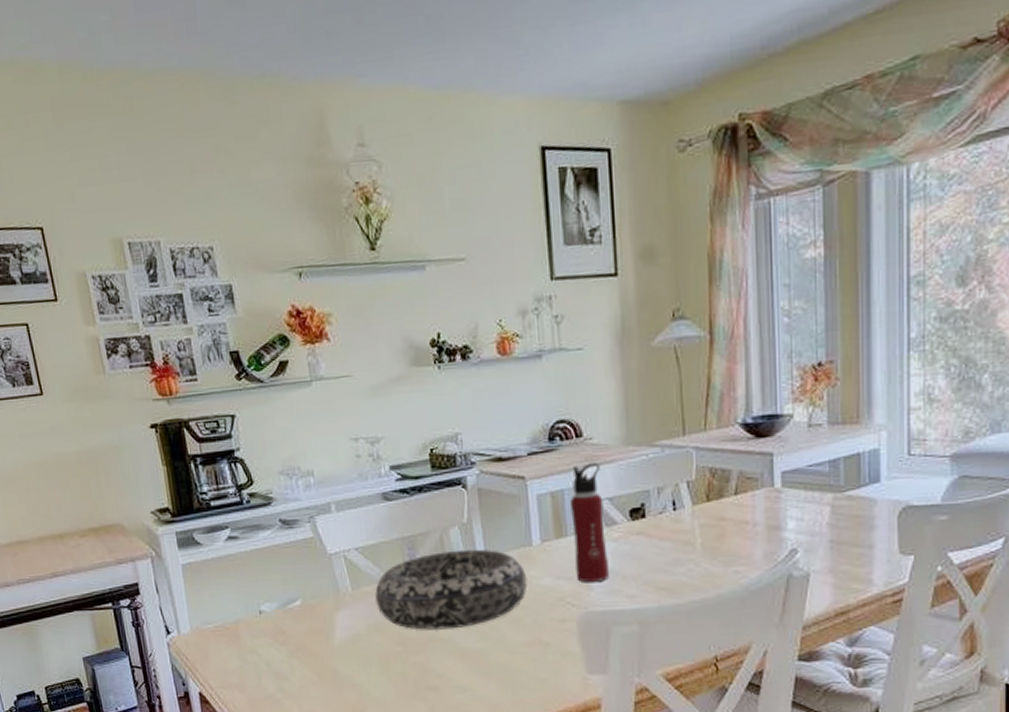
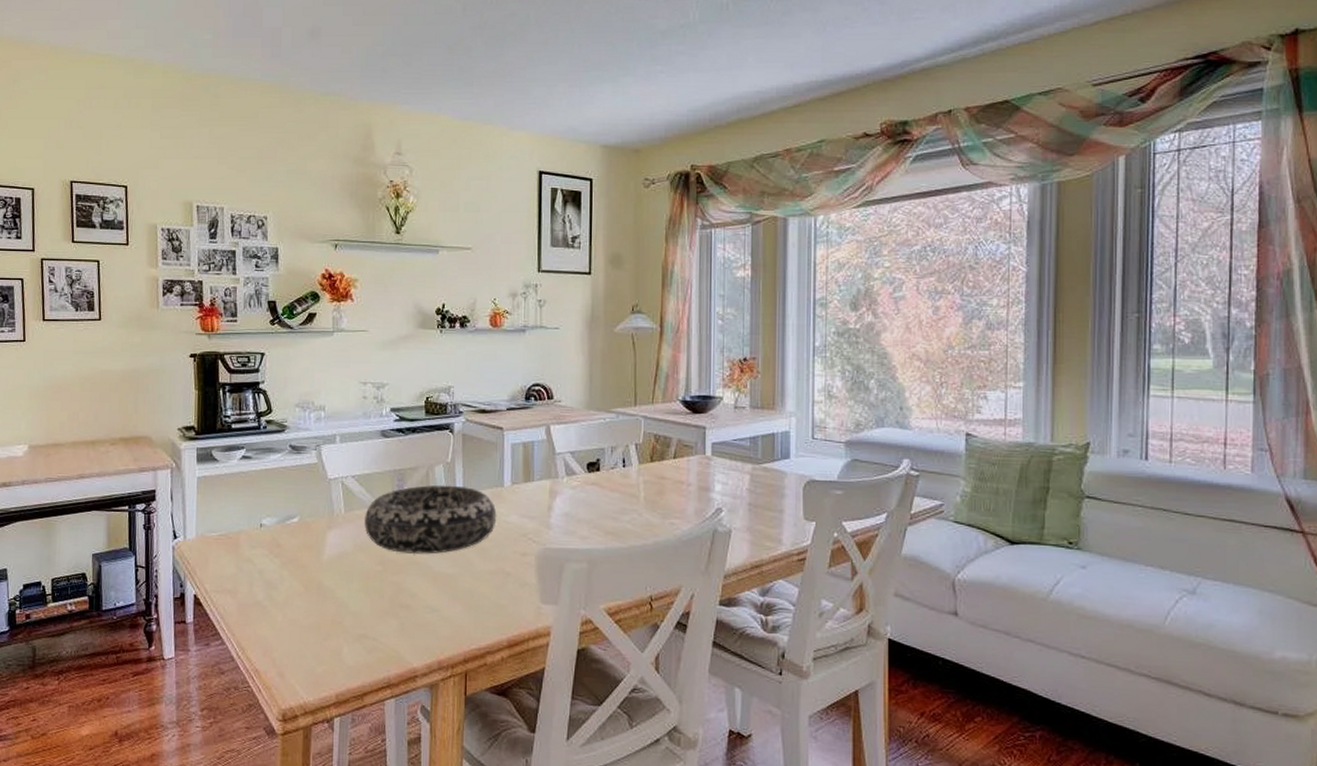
water bottle: present [570,463,609,583] -> none [539,421,566,523]

